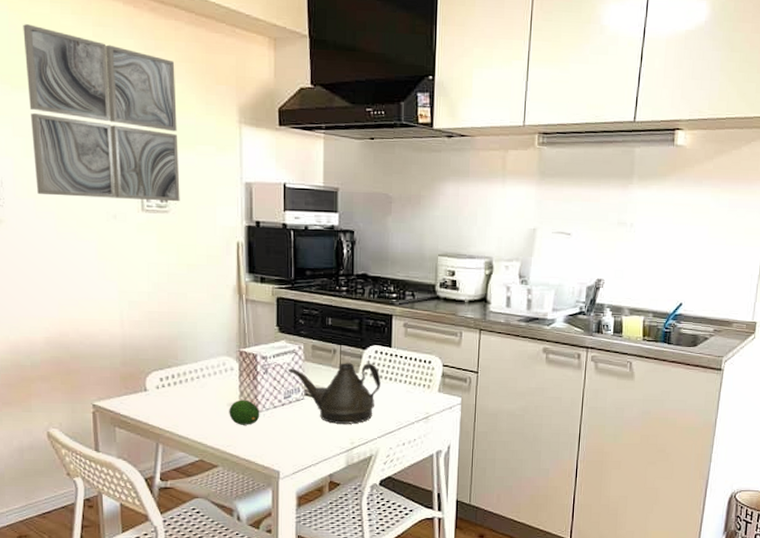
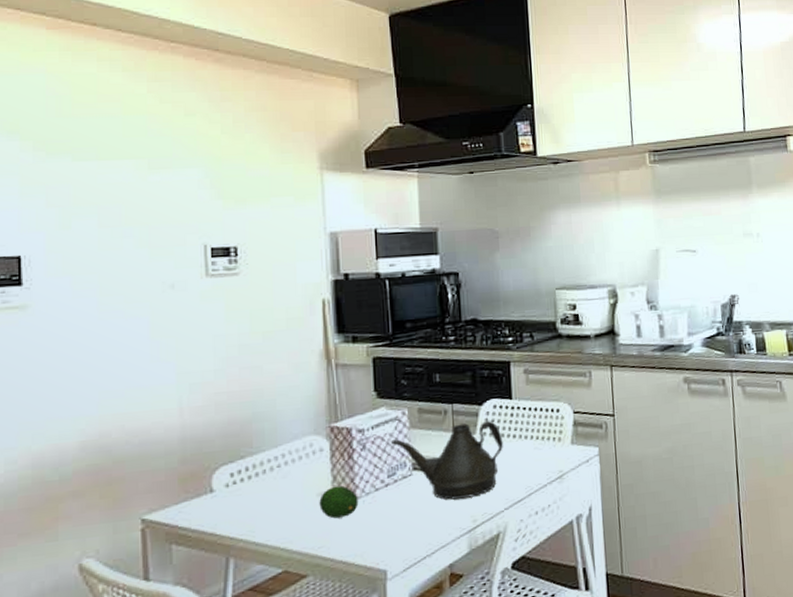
wall art: present [23,24,180,202] -> none [63,85,253,270]

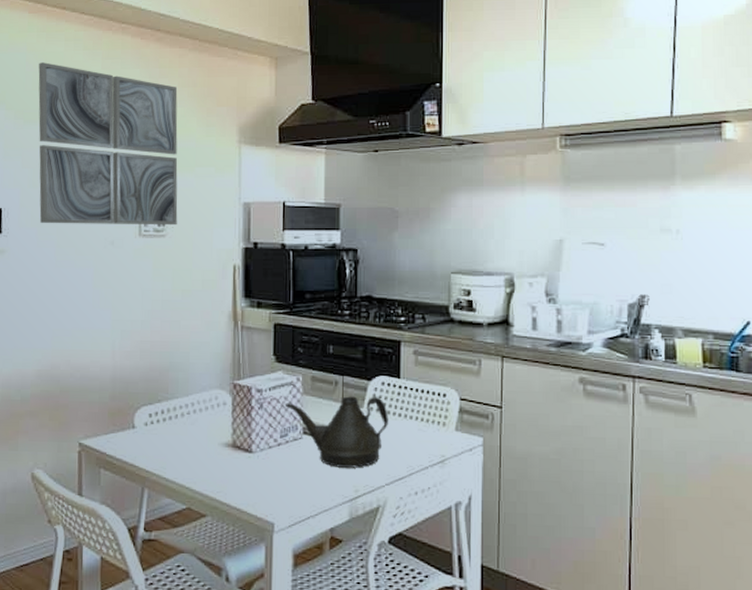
wall art: none [63,85,253,270] -> present [38,62,178,226]
fruit: present [319,485,359,519] -> none [220,438,254,468]

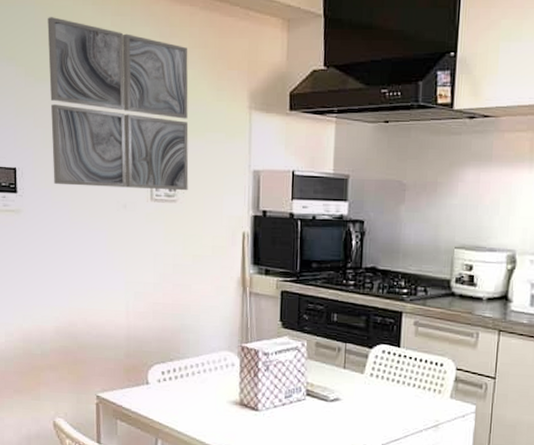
teapot: present [284,396,388,468] -> none [289,362,388,429]

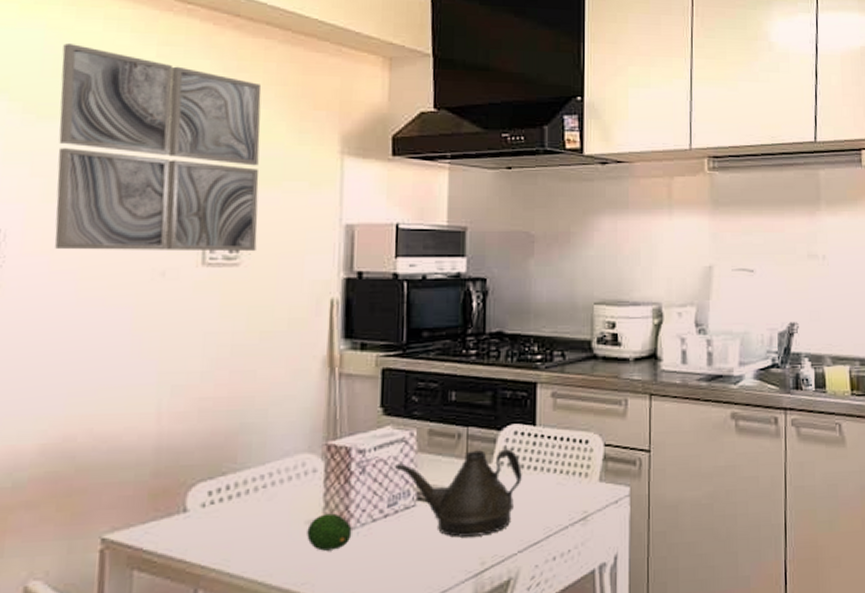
fruit: none [228,397,260,425] -> present [307,513,352,551]
teapot: none [289,362,388,429] -> present [394,449,522,537]

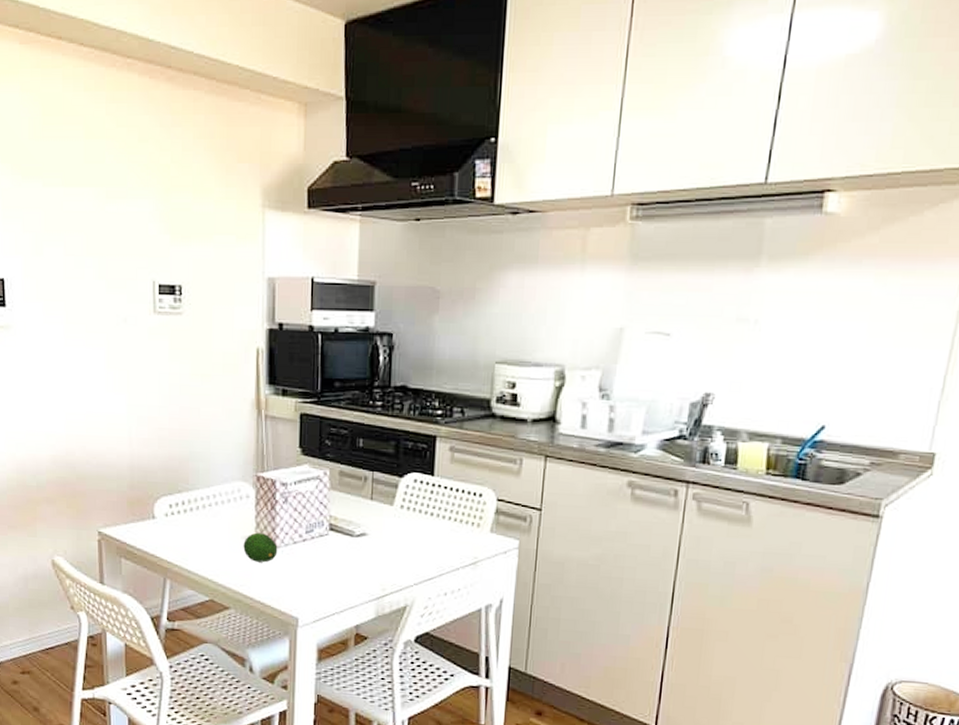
wall art: present [55,44,262,252] -> none [35,106,195,302]
teapot: present [394,449,522,537] -> none [310,493,420,567]

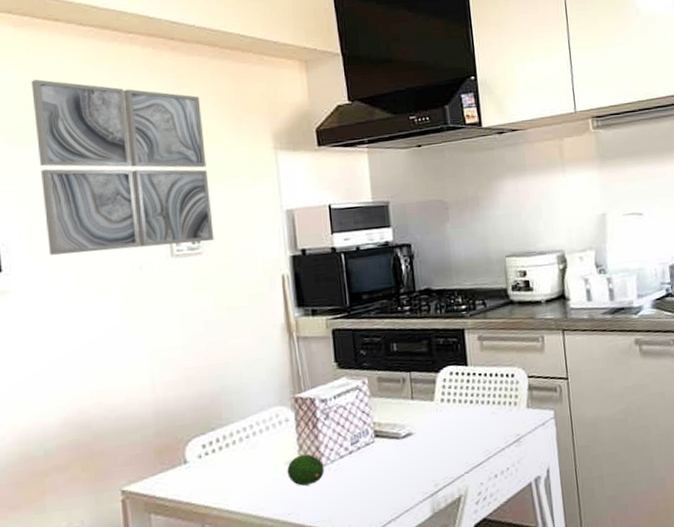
wall art: none [35,106,195,302] -> present [31,79,214,255]

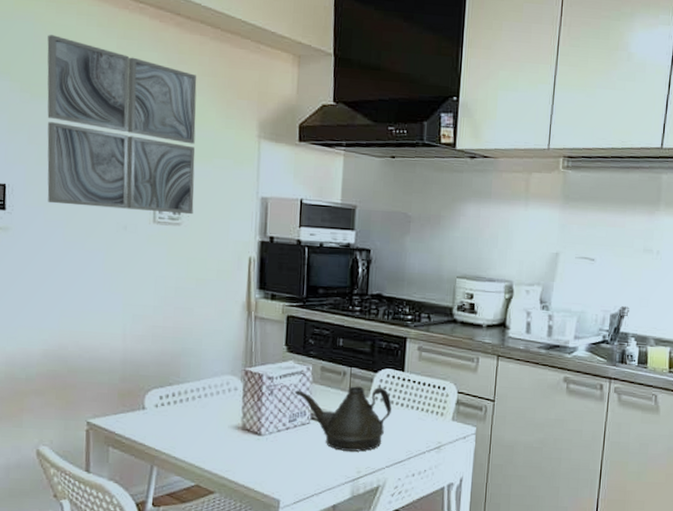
fruit: present [287,454,325,486] -> none [230,422,263,449]
teapot: none [352,387,461,465] -> present [294,386,392,452]

